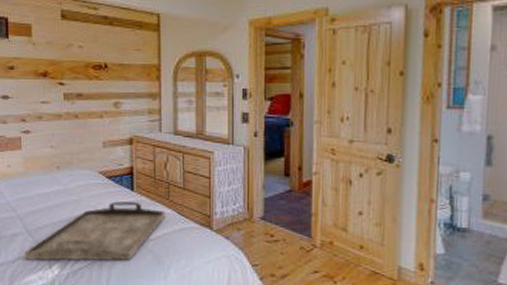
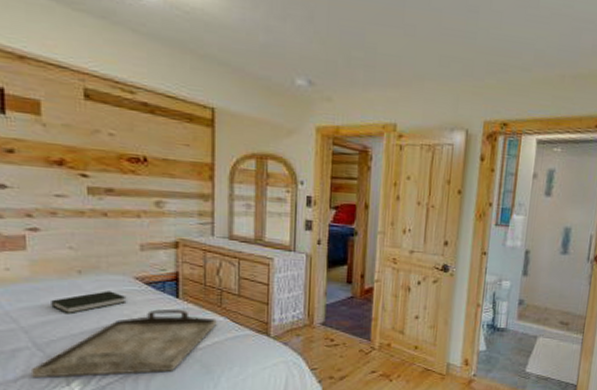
book: none [38,184,93,205] -> present [51,291,127,315]

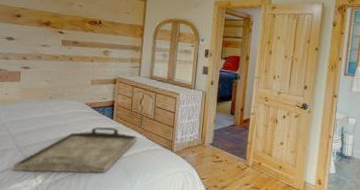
book: present [51,291,127,315] -> none [31,112,79,127]

